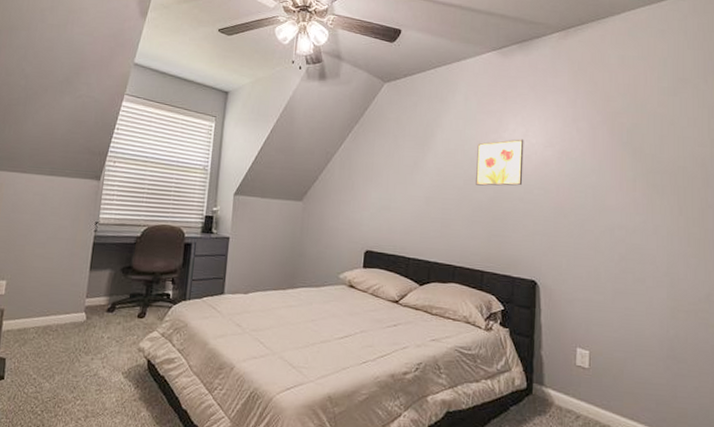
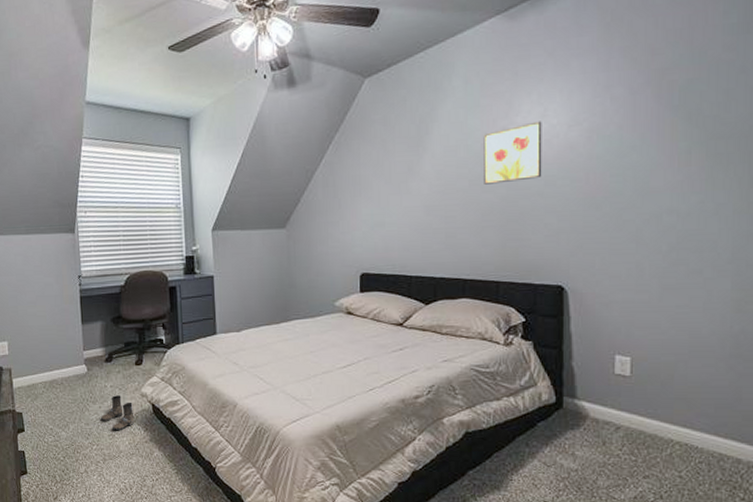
boots: none [90,347,128,386] -> present [100,395,135,431]

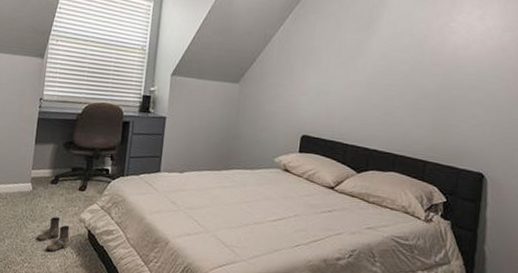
wall art: present [482,121,542,185] -> none [421,22,480,73]

